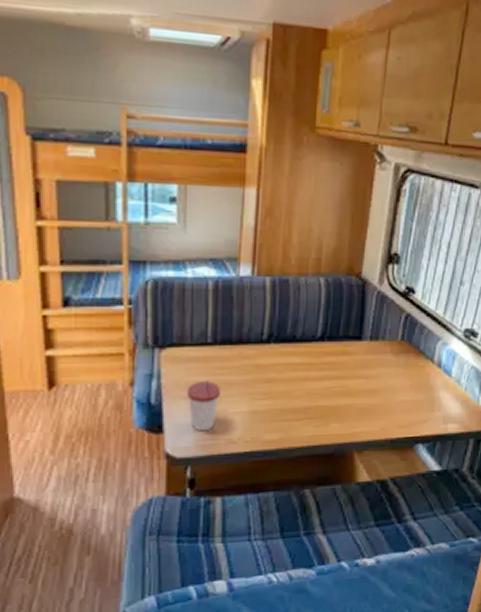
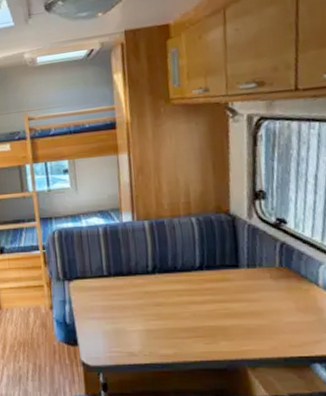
cup: present [186,380,221,432] -> none [92,304,120,345]

